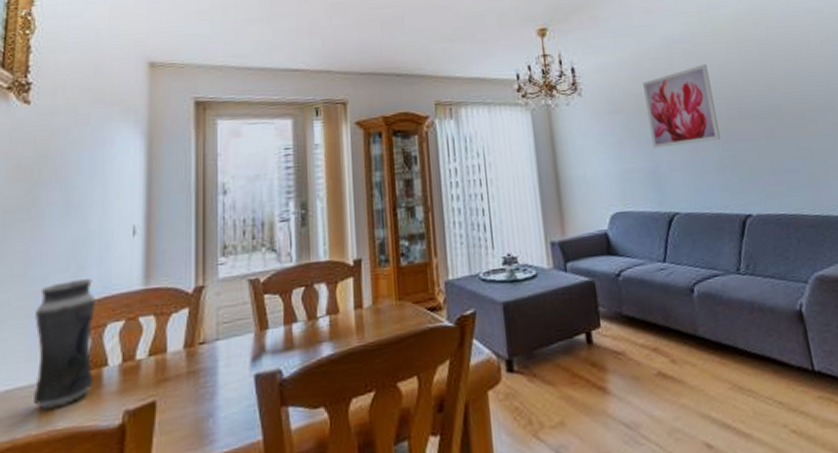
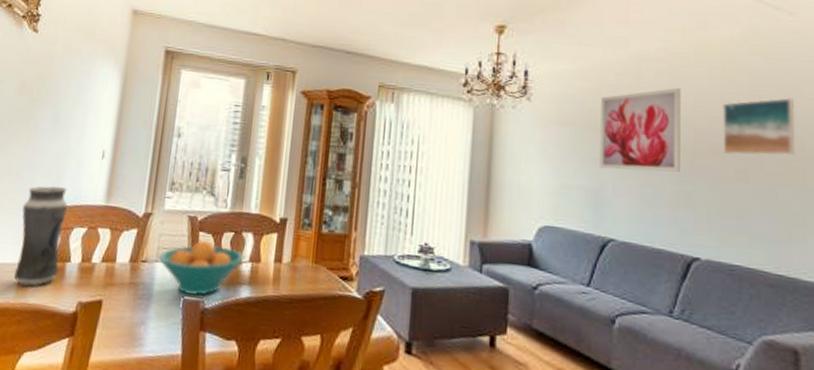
fruit bowl: none [220,302,321,369] -> present [159,240,245,297]
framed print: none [742,59,806,117] -> present [721,98,796,156]

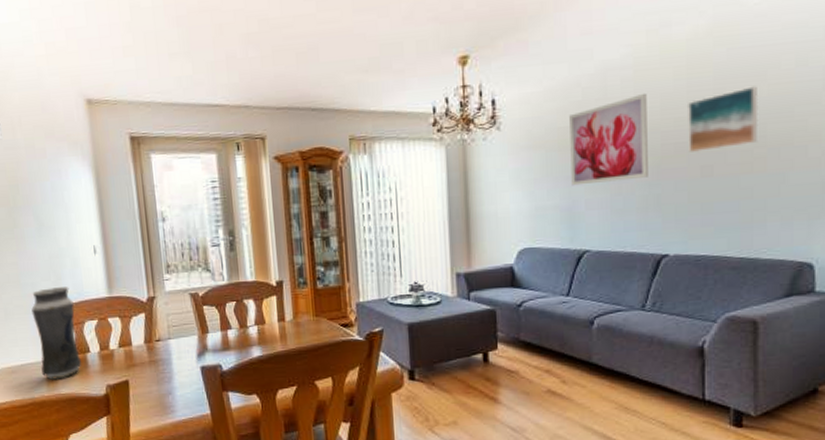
fruit bowl: present [159,240,245,297] -> none [171,312,250,363]

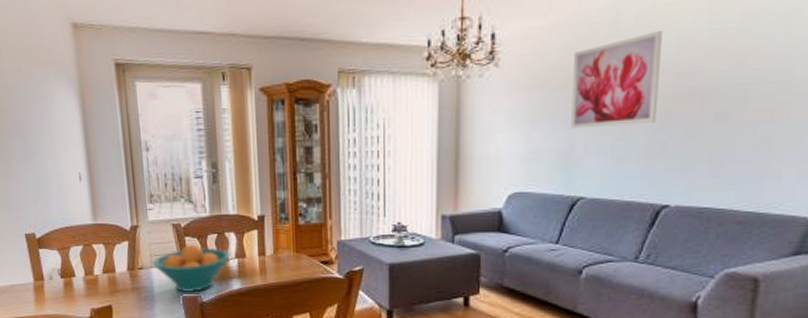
vase: present [31,287,82,381] -> none [20,212,68,302]
fruit bowl: none [171,312,250,363] -> present [153,244,231,293]
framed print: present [686,86,759,153] -> none [703,25,789,98]

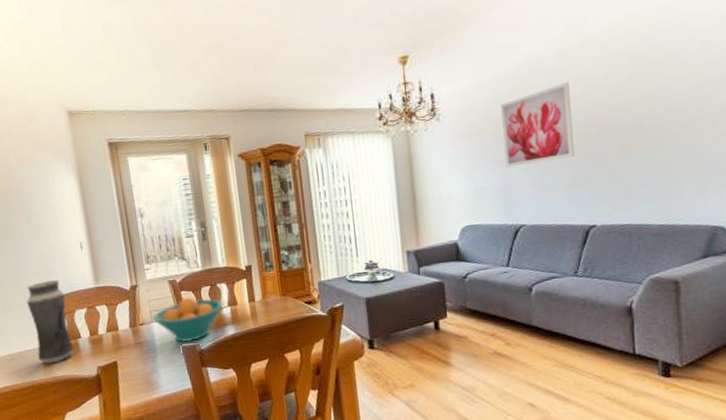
vase: none [20,212,68,302] -> present [27,280,75,365]

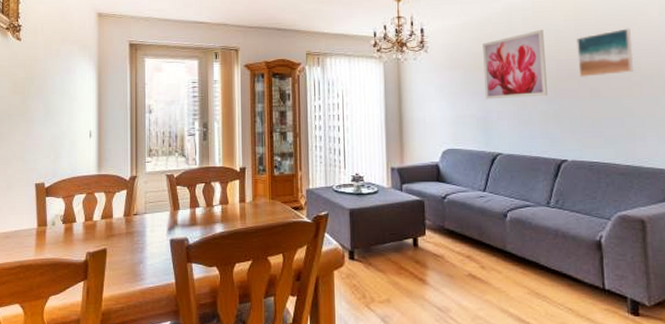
vase: present [27,280,75,365] -> none [31,164,68,247]
fruit bowl: present [153,297,224,342] -> none [147,192,216,237]
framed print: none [605,70,671,133] -> present [575,28,634,78]

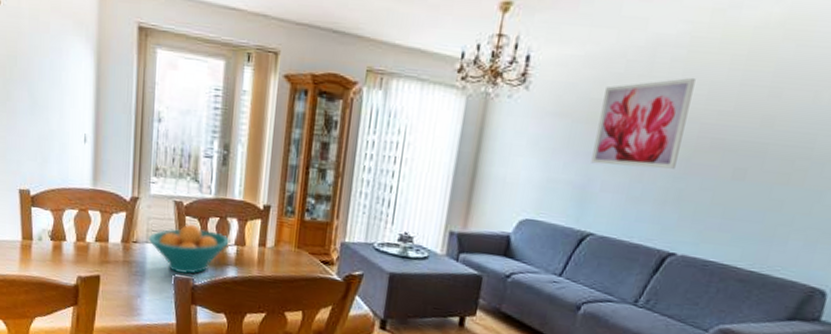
fruit bowl: none [147,192,216,237] -> present [149,224,230,275]
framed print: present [575,28,634,78] -> none [725,91,819,154]

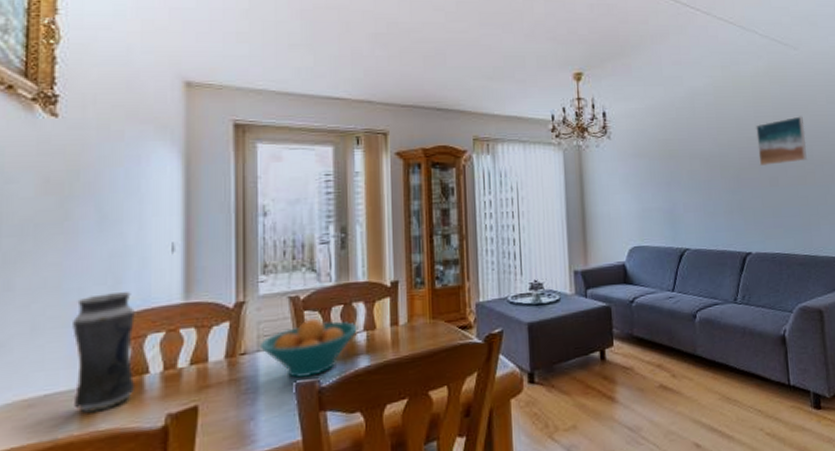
vase: none [14,168,57,262] -> present [73,292,136,414]
wall art: present [591,77,696,169] -> none [667,115,731,191]
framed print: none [725,91,819,154] -> present [755,116,807,167]

